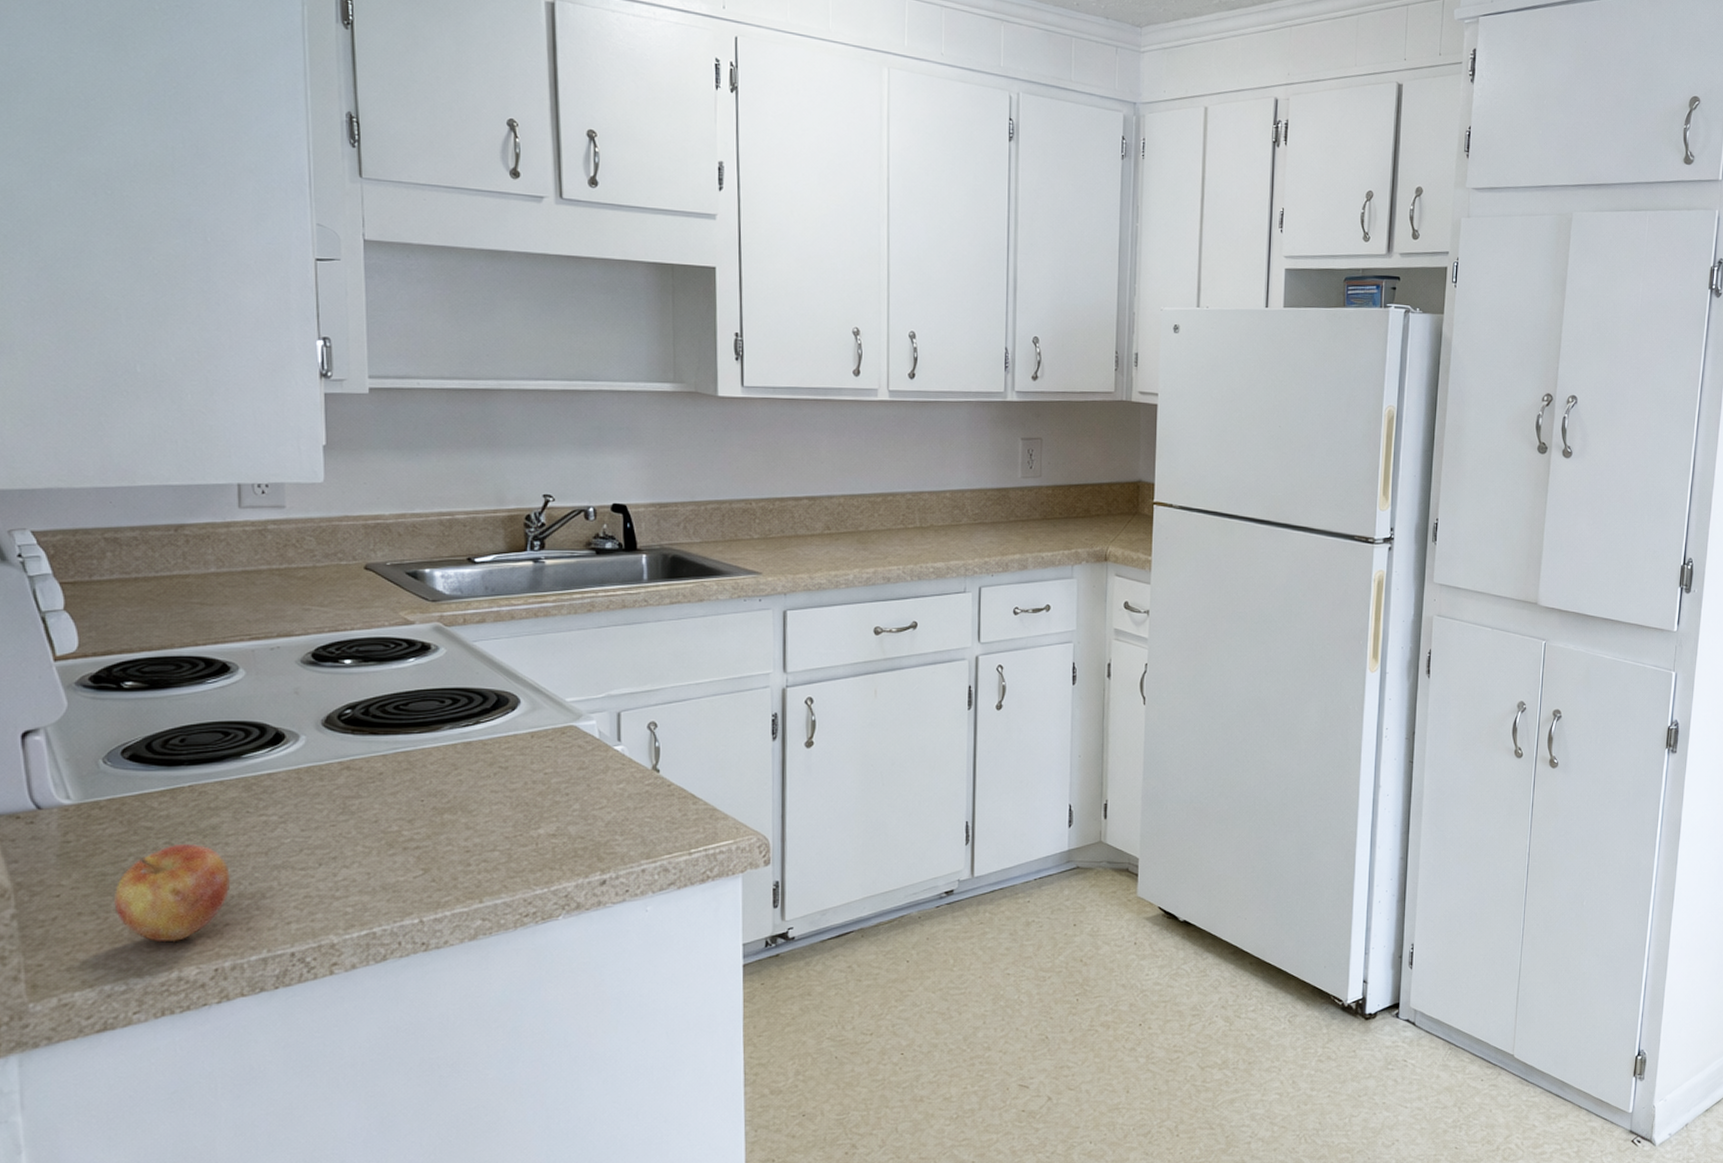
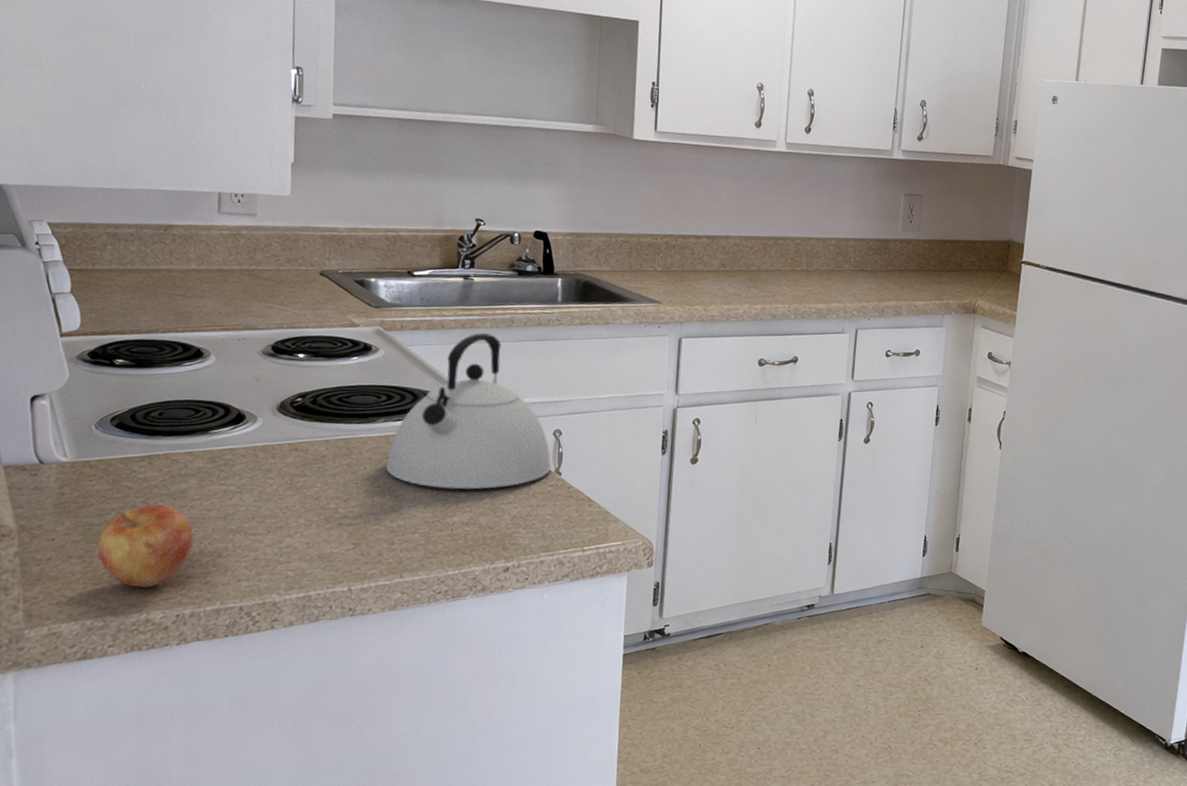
kettle: none [455,621,648,798] -> present [386,333,552,490]

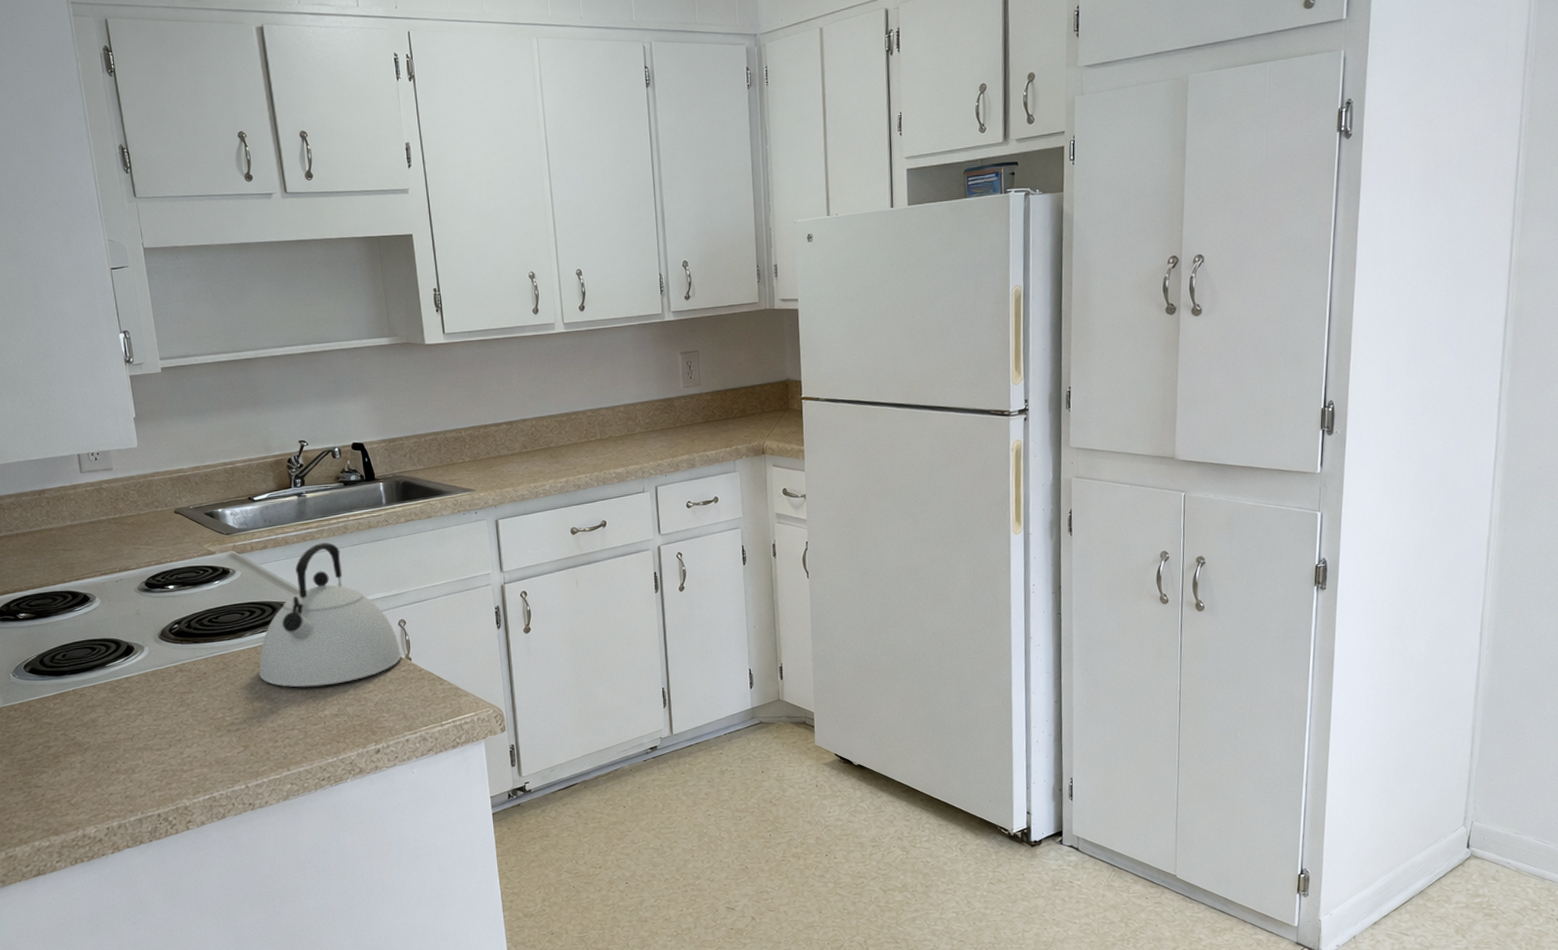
apple: present [98,503,194,589] -> none [33,734,110,809]

